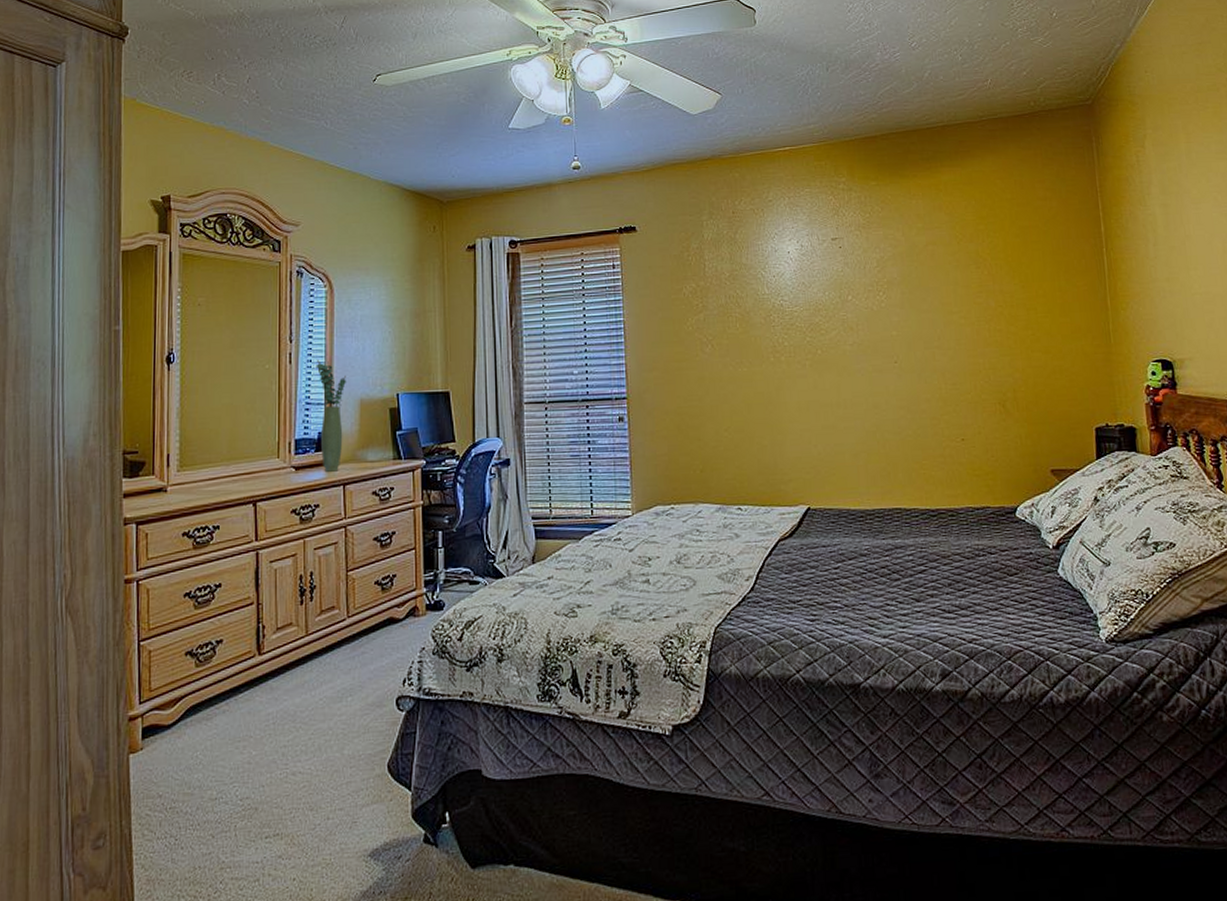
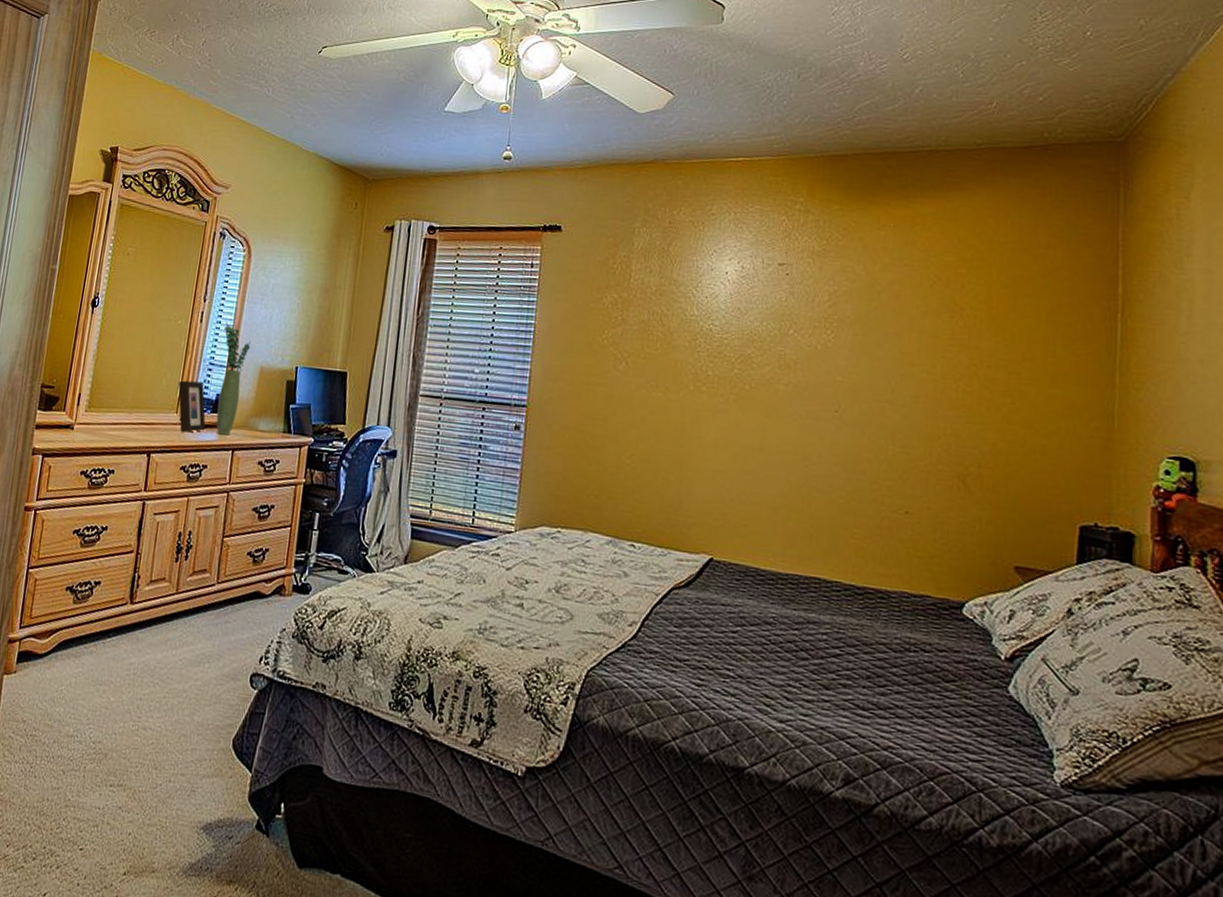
picture frame: none [275,423,311,475] -> present [178,380,206,432]

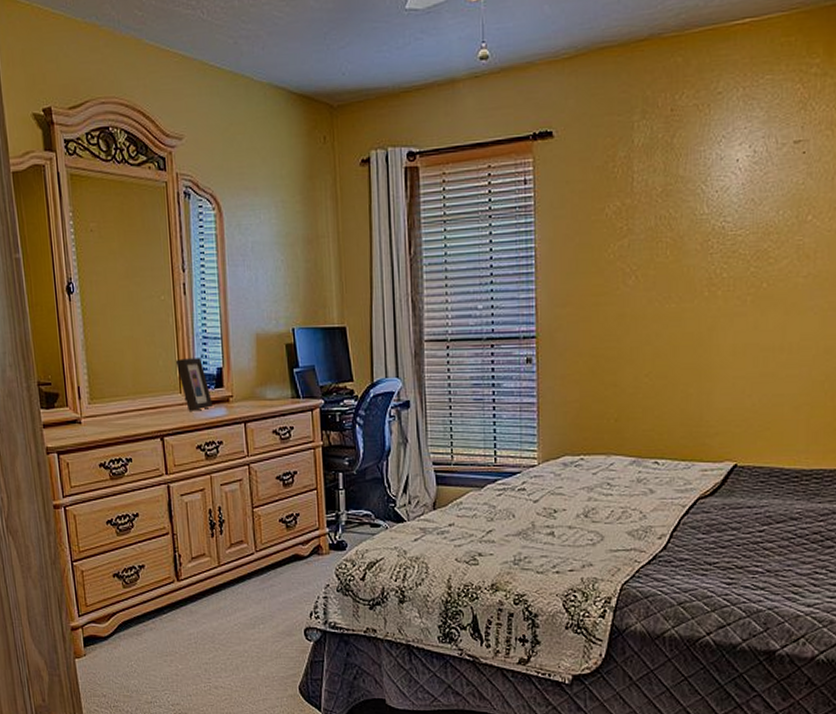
vase: present [216,321,251,436] -> none [210,290,242,409]

